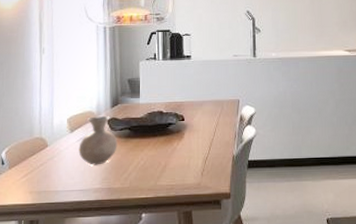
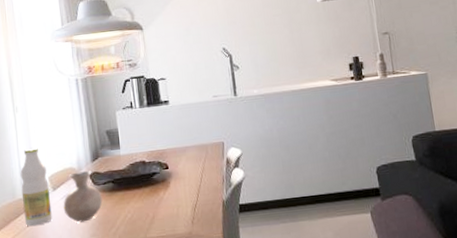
bottle: none [39,89,67,166] -> present [20,147,52,227]

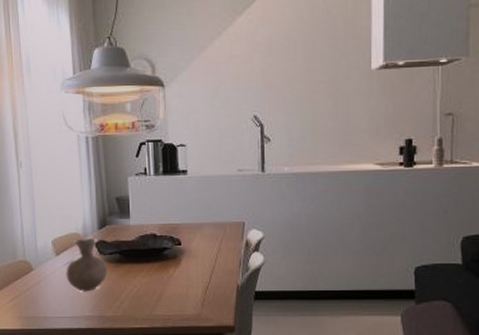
bottle: present [20,147,52,227] -> none [22,208,54,290]

